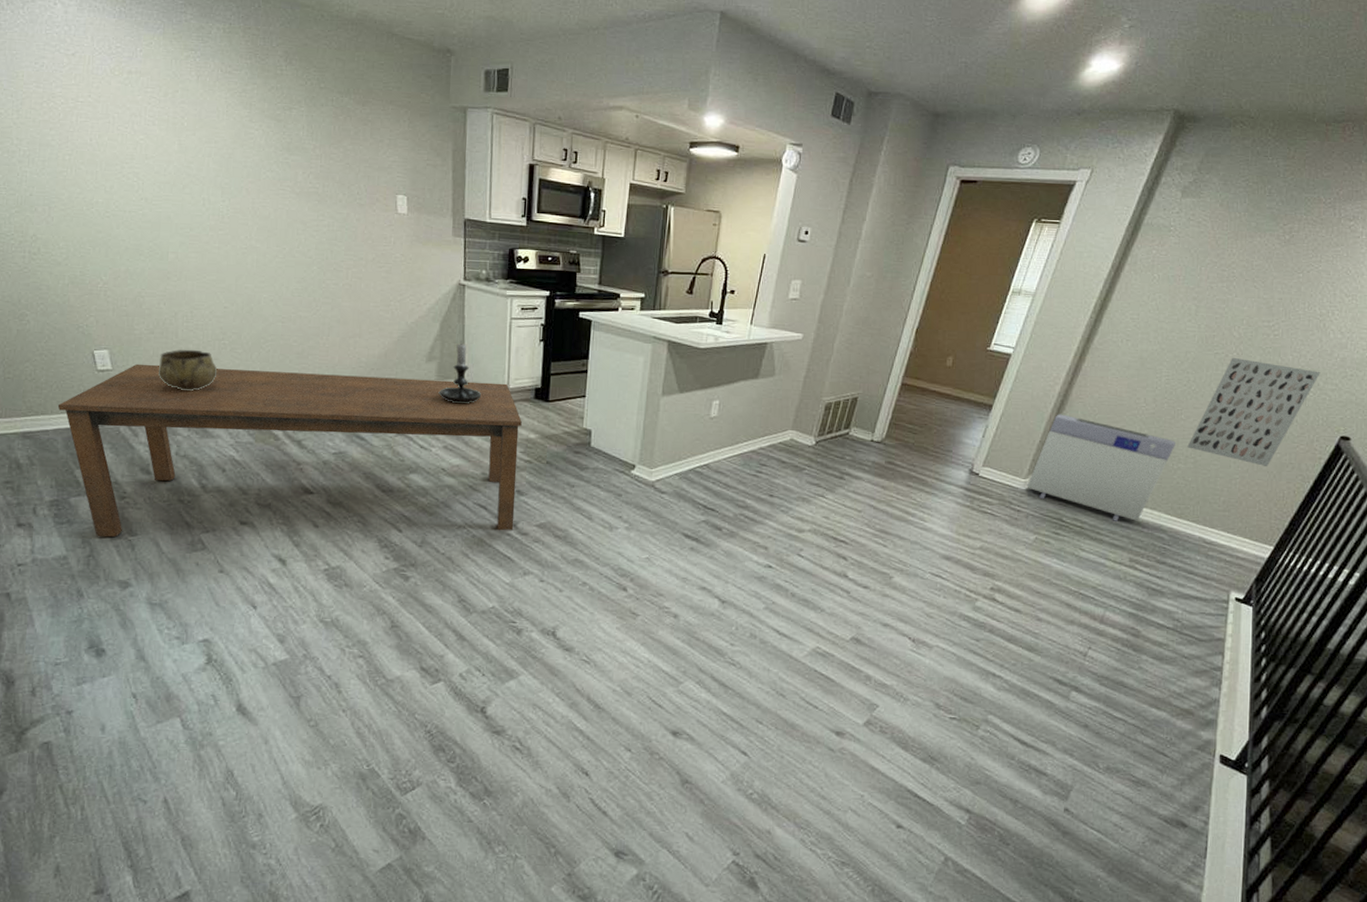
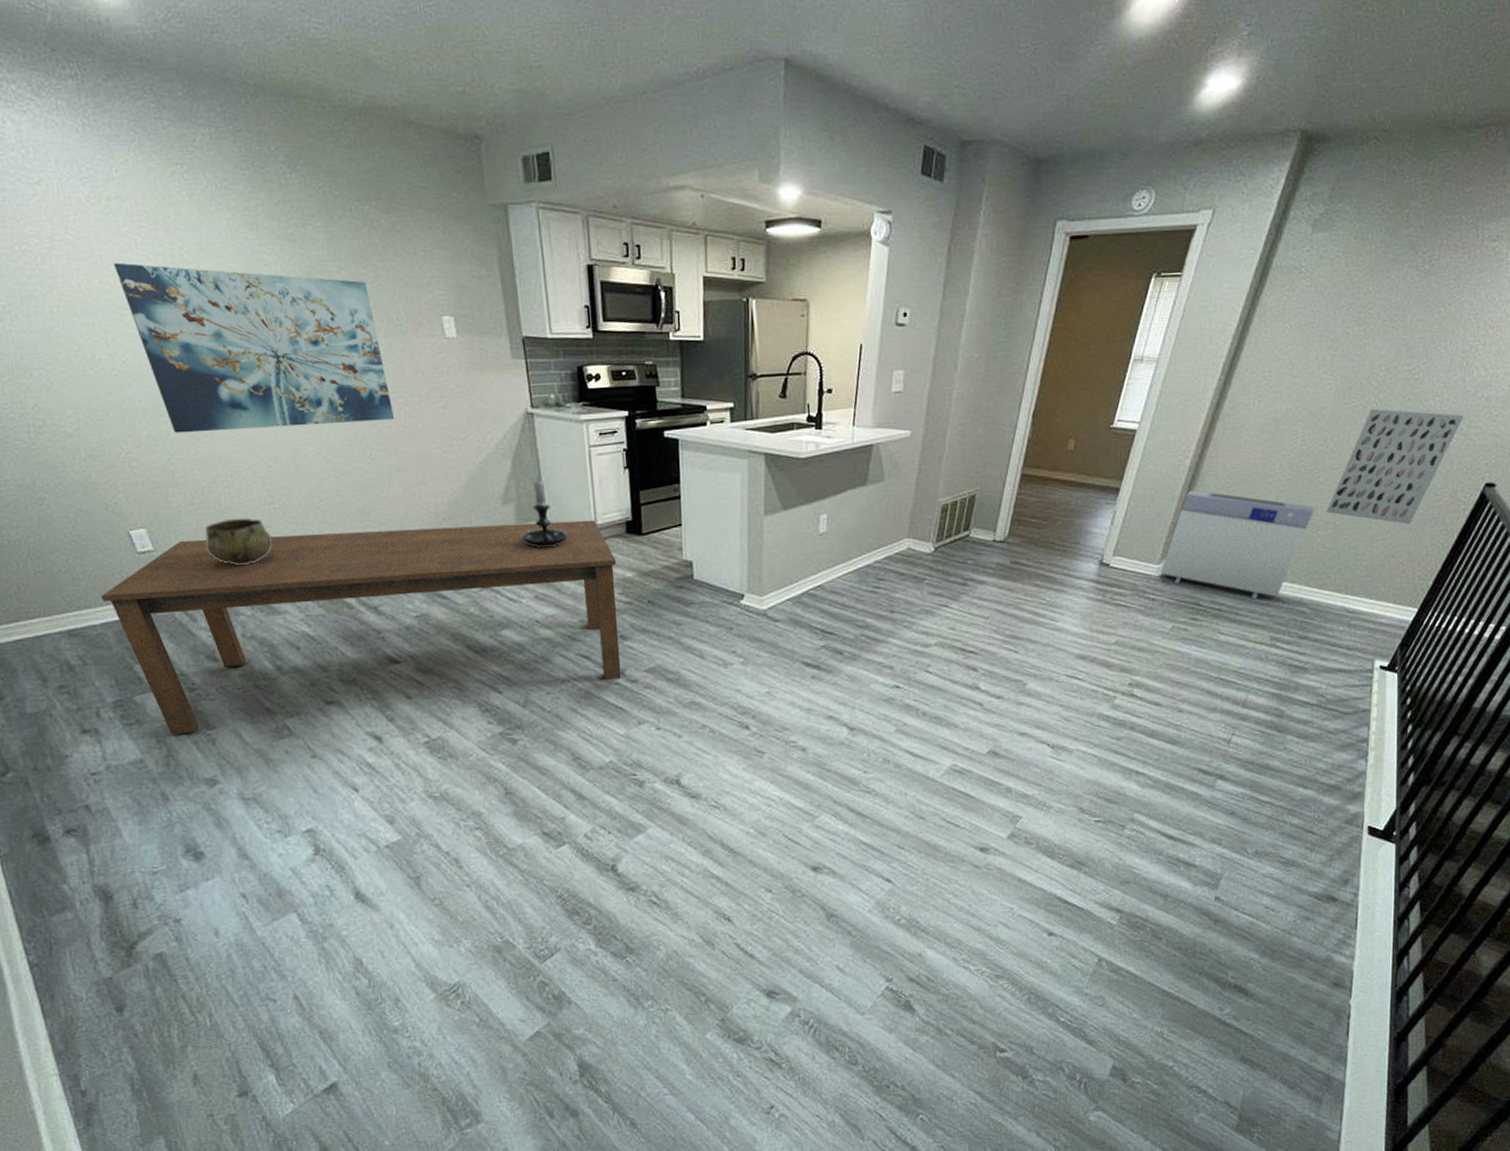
wall art: none [123,124,343,278] -> present [113,262,395,433]

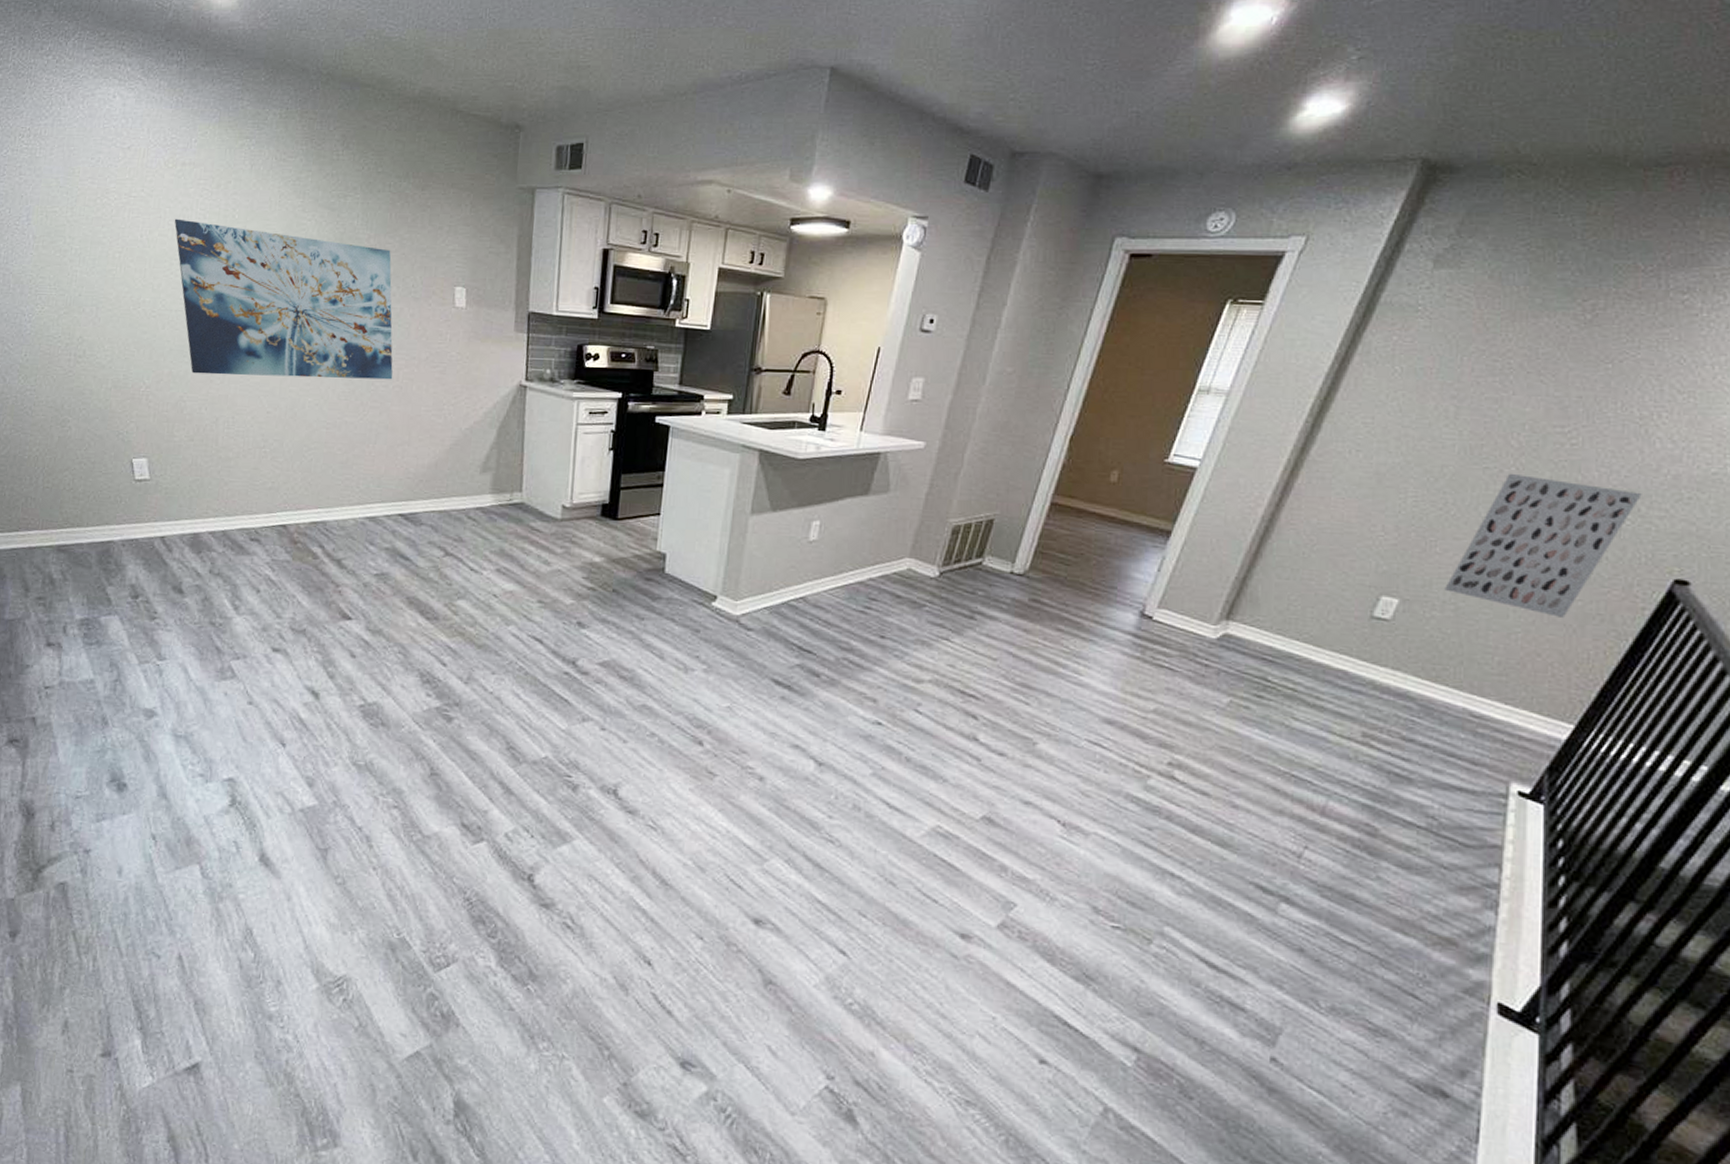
dining table: present [100,520,622,735] -> none [93,473,586,669]
decorative bowl: present [204,518,273,565] -> none [196,457,257,503]
candle holder: present [520,476,568,548] -> none [492,448,541,522]
air purifier: present [1160,490,1314,600] -> none [1218,543,1427,684]

